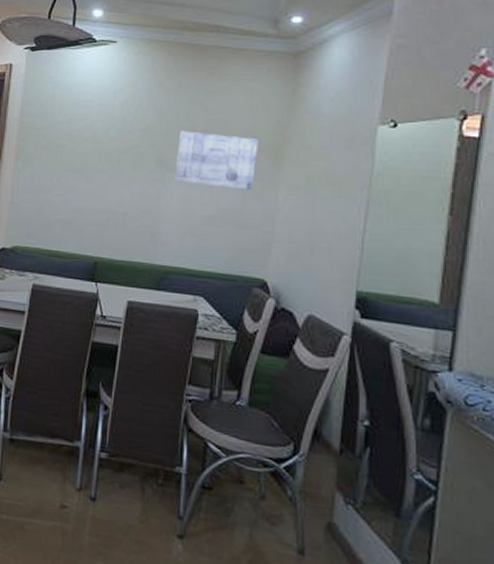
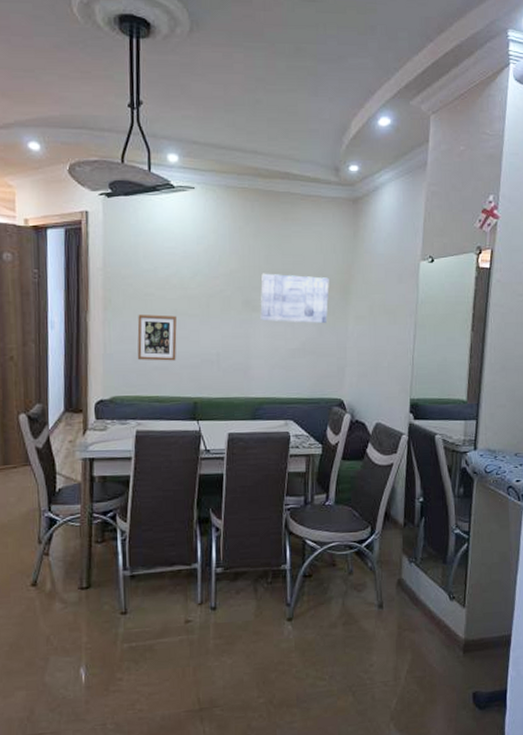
picture frame: none [41,165,85,216] -> present [137,314,177,361]

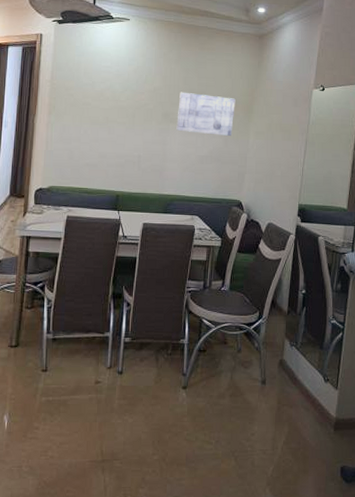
picture frame: present [137,314,177,361] -> none [72,119,107,160]

